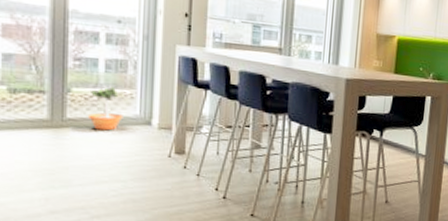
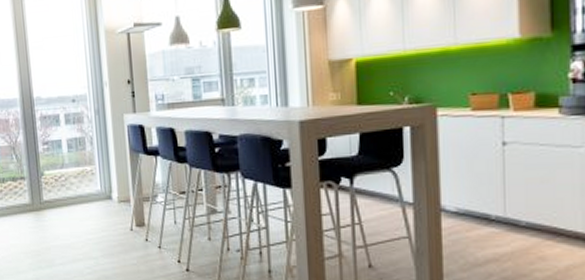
potted tree: present [87,85,123,131] -> none [59,165,88,209]

